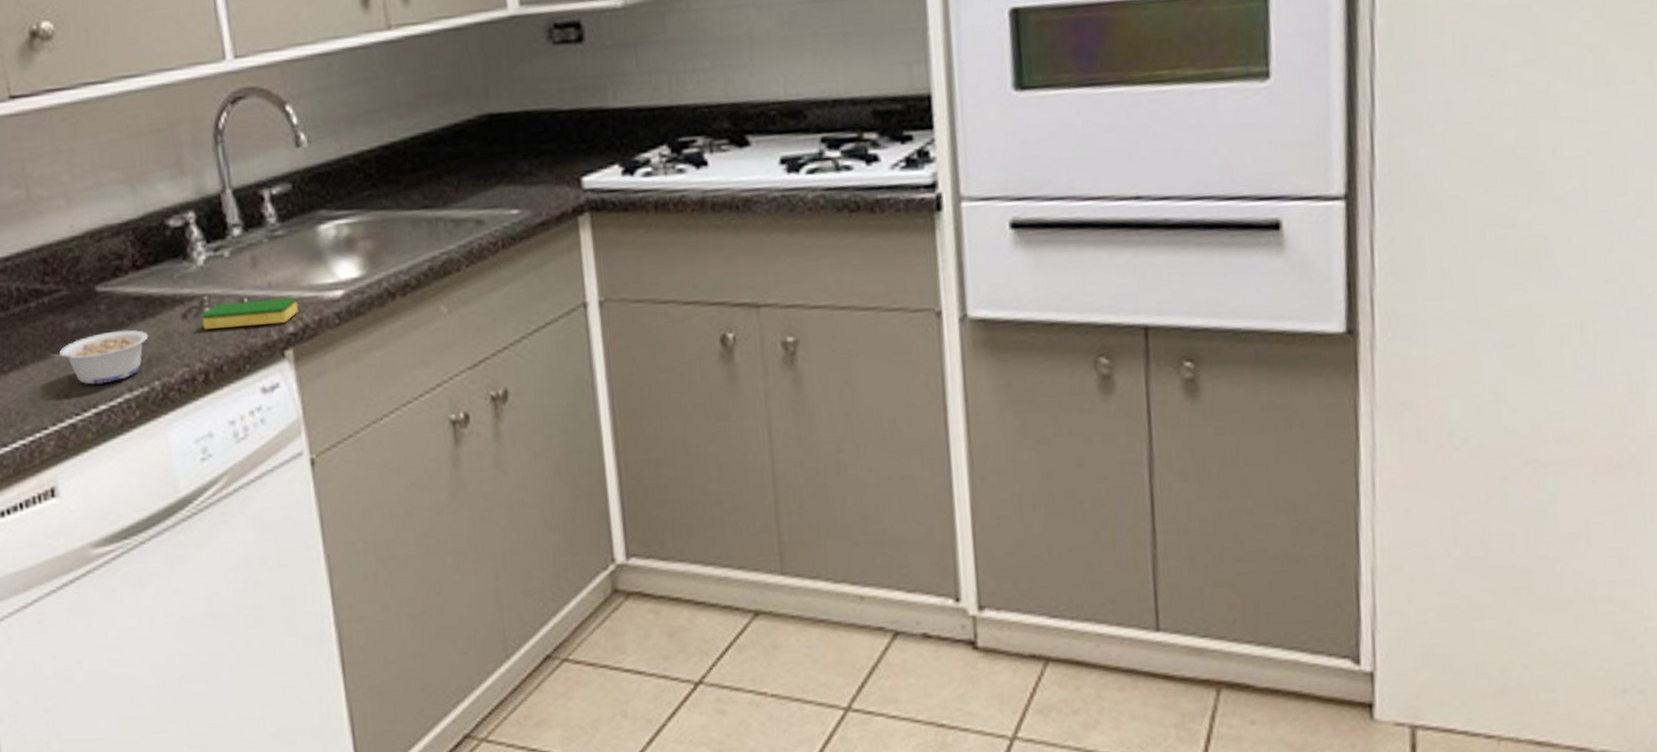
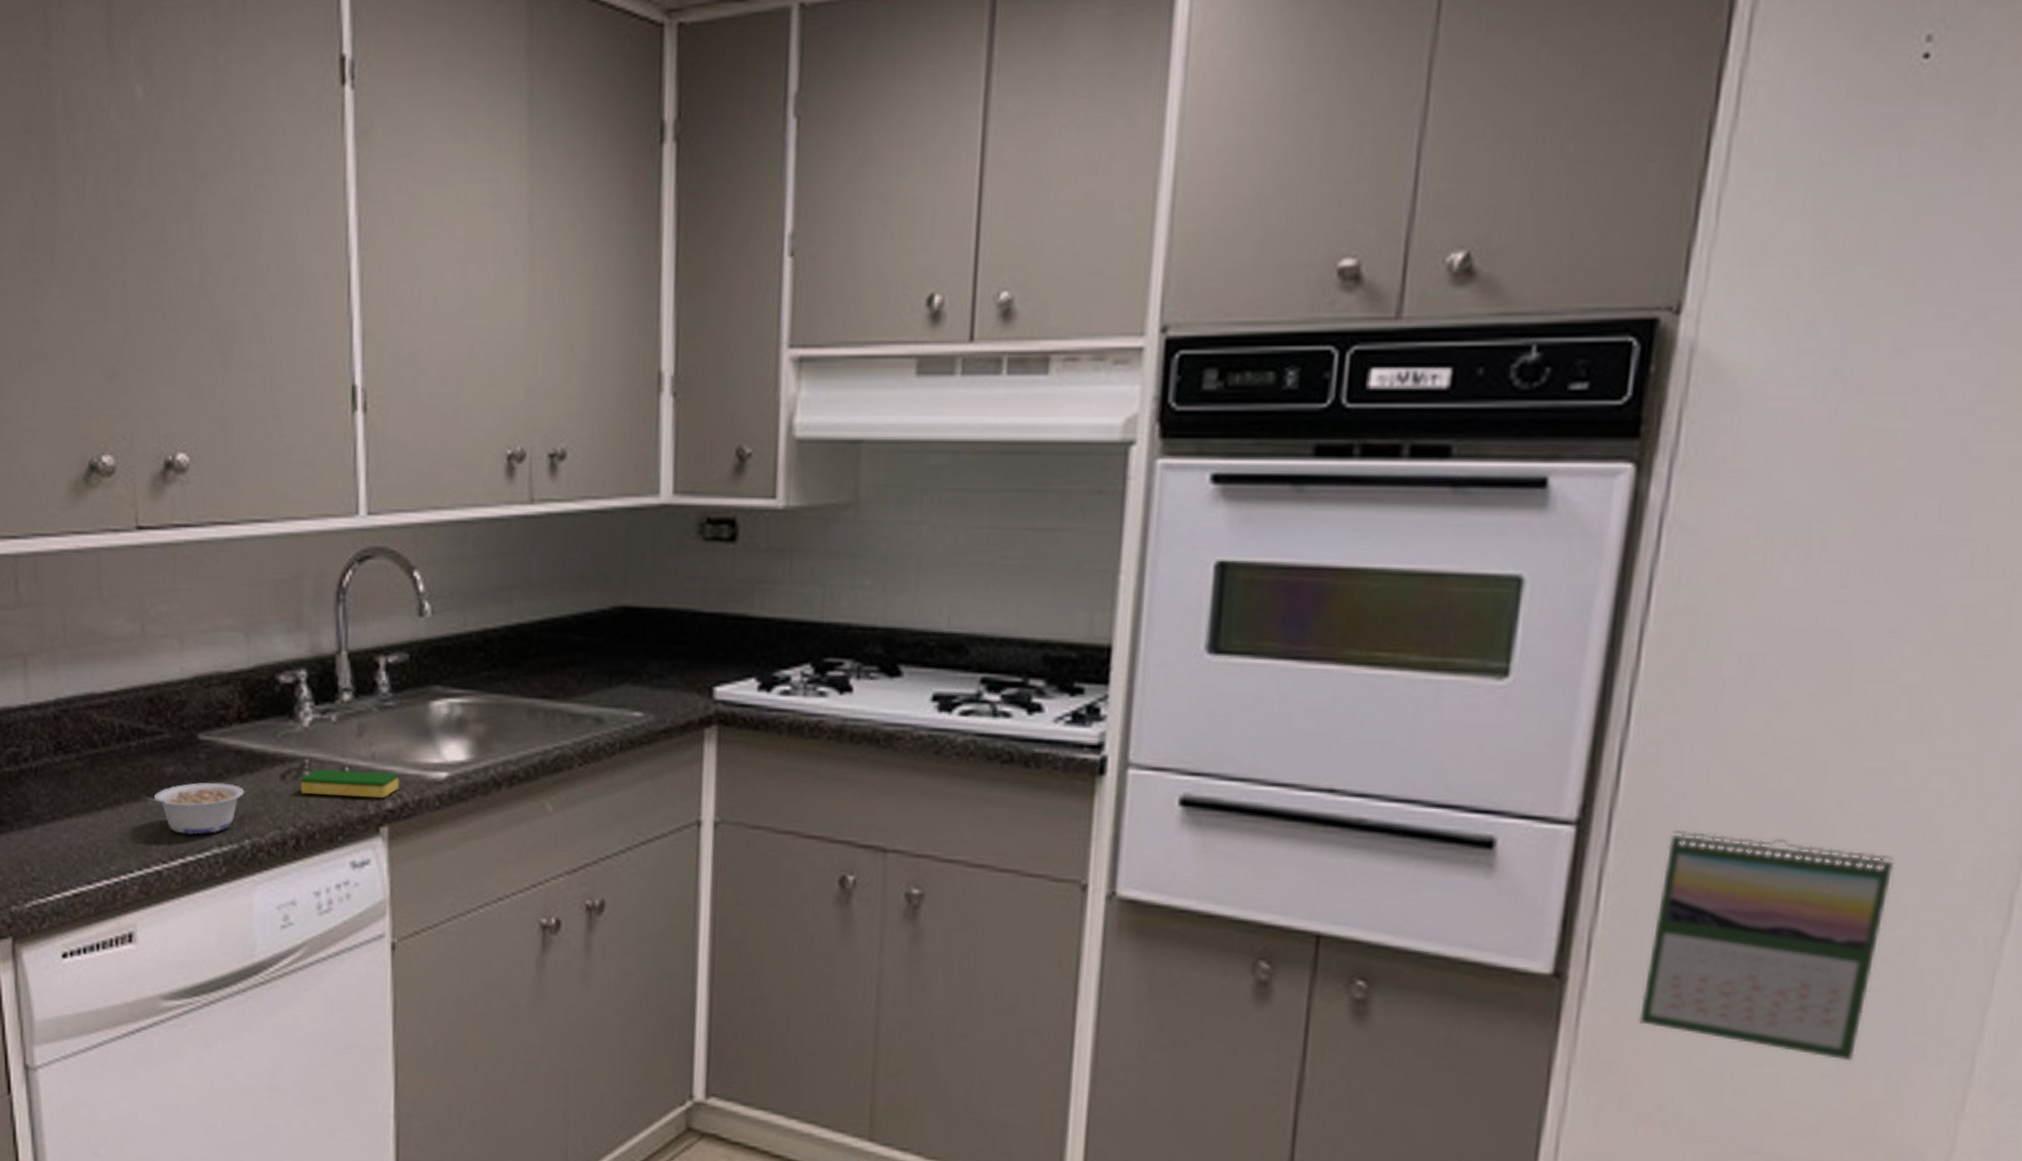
calendar: none [1421,188,1605,372] -> present [1639,829,1895,1062]

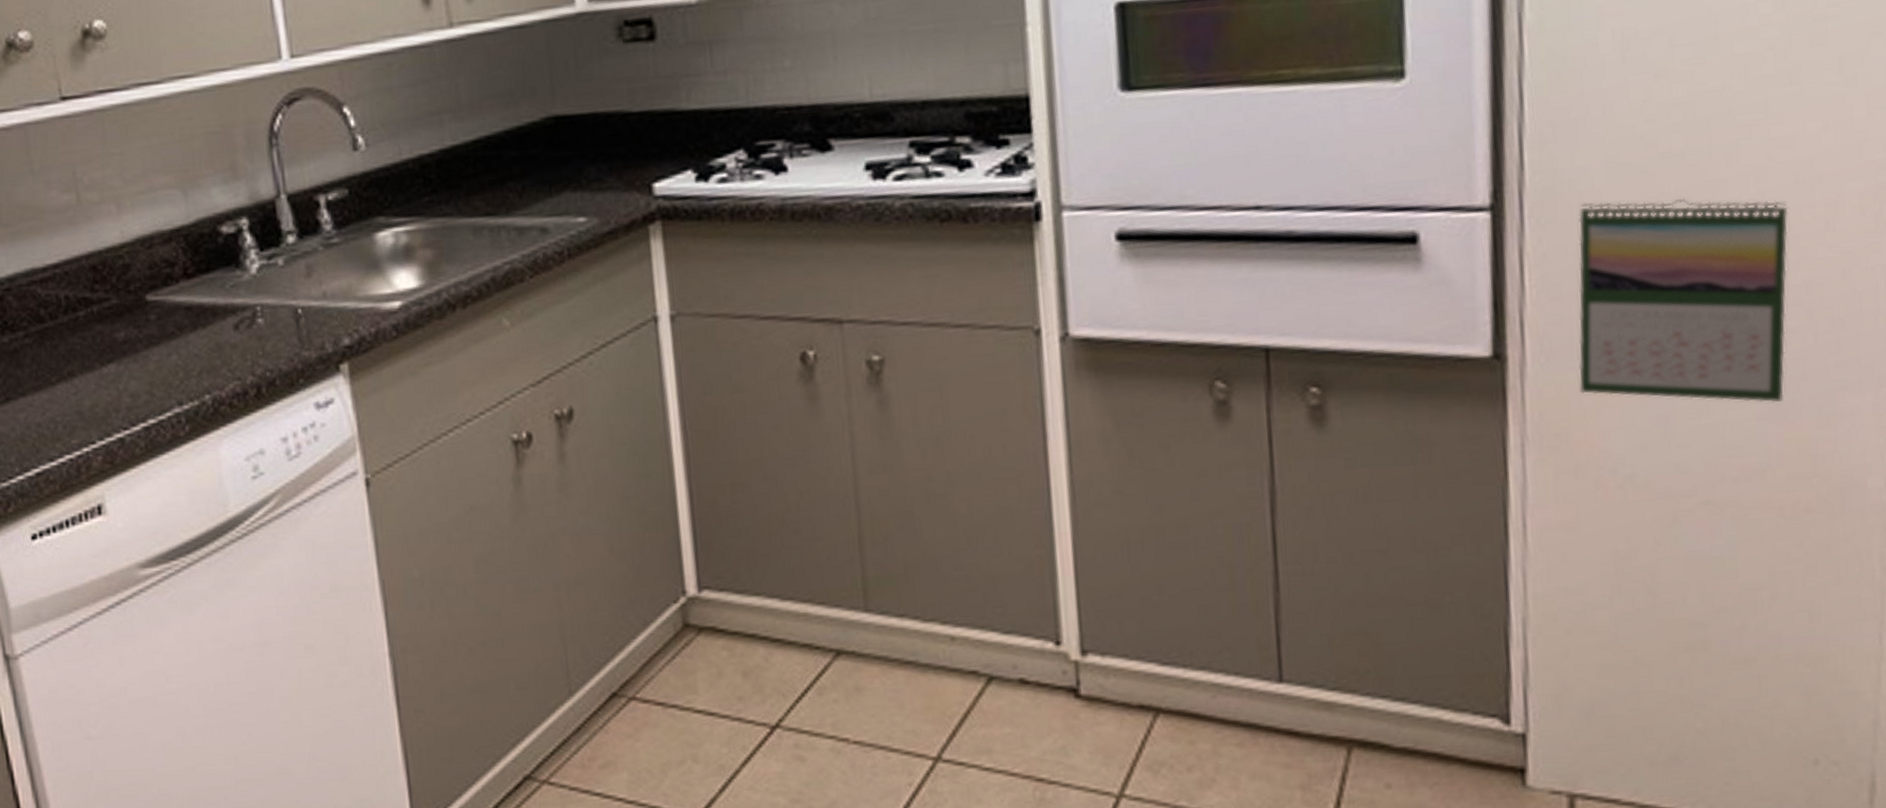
legume: present [145,782,245,835] -> none [98,341,199,398]
dish sponge: present [300,769,400,798] -> none [254,308,355,341]

